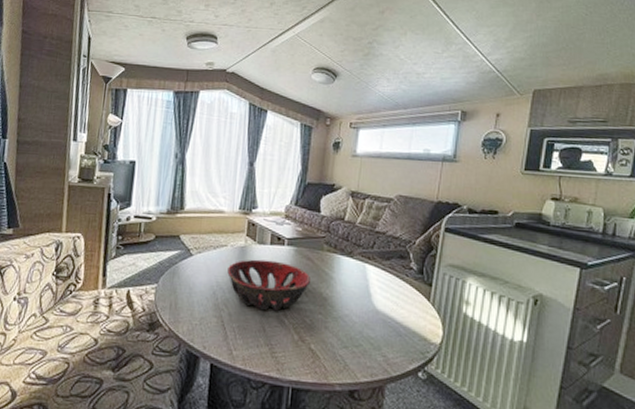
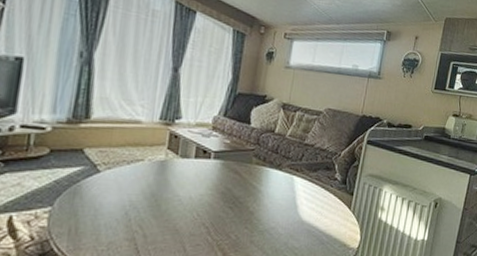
decorative bowl: present [227,259,312,311] -> none [143,174,238,230]

